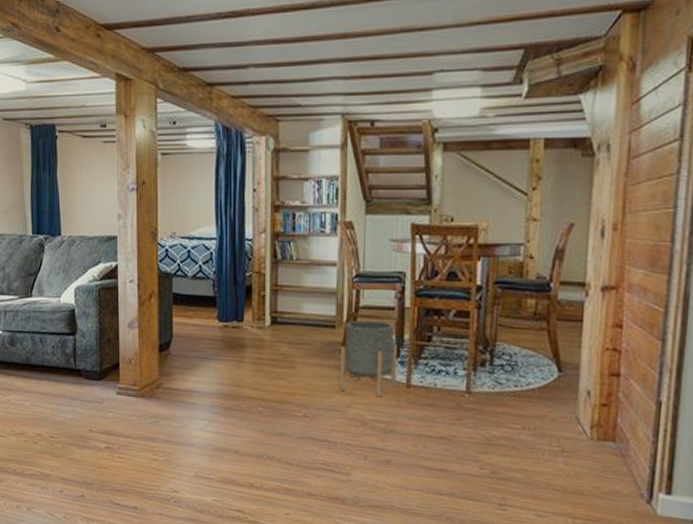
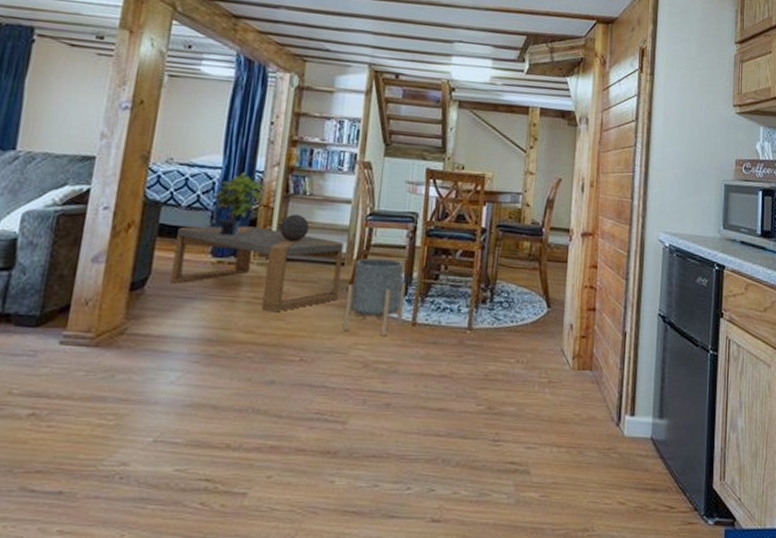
coffee table: none [188,292,333,371] -> present [170,225,344,311]
potted plant: none [213,241,256,302] -> present [213,172,265,236]
decorative sphere: none [272,279,299,306] -> present [279,214,309,242]

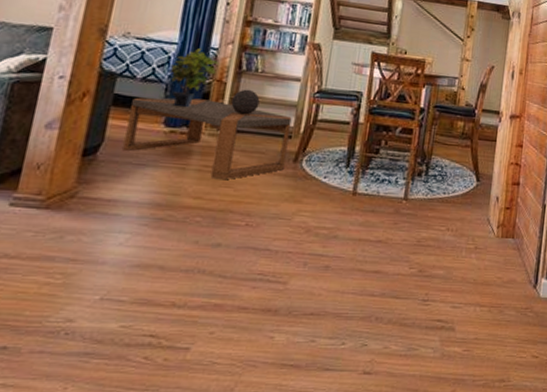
planter: present [344,258,405,337] -> none [288,132,348,205]

